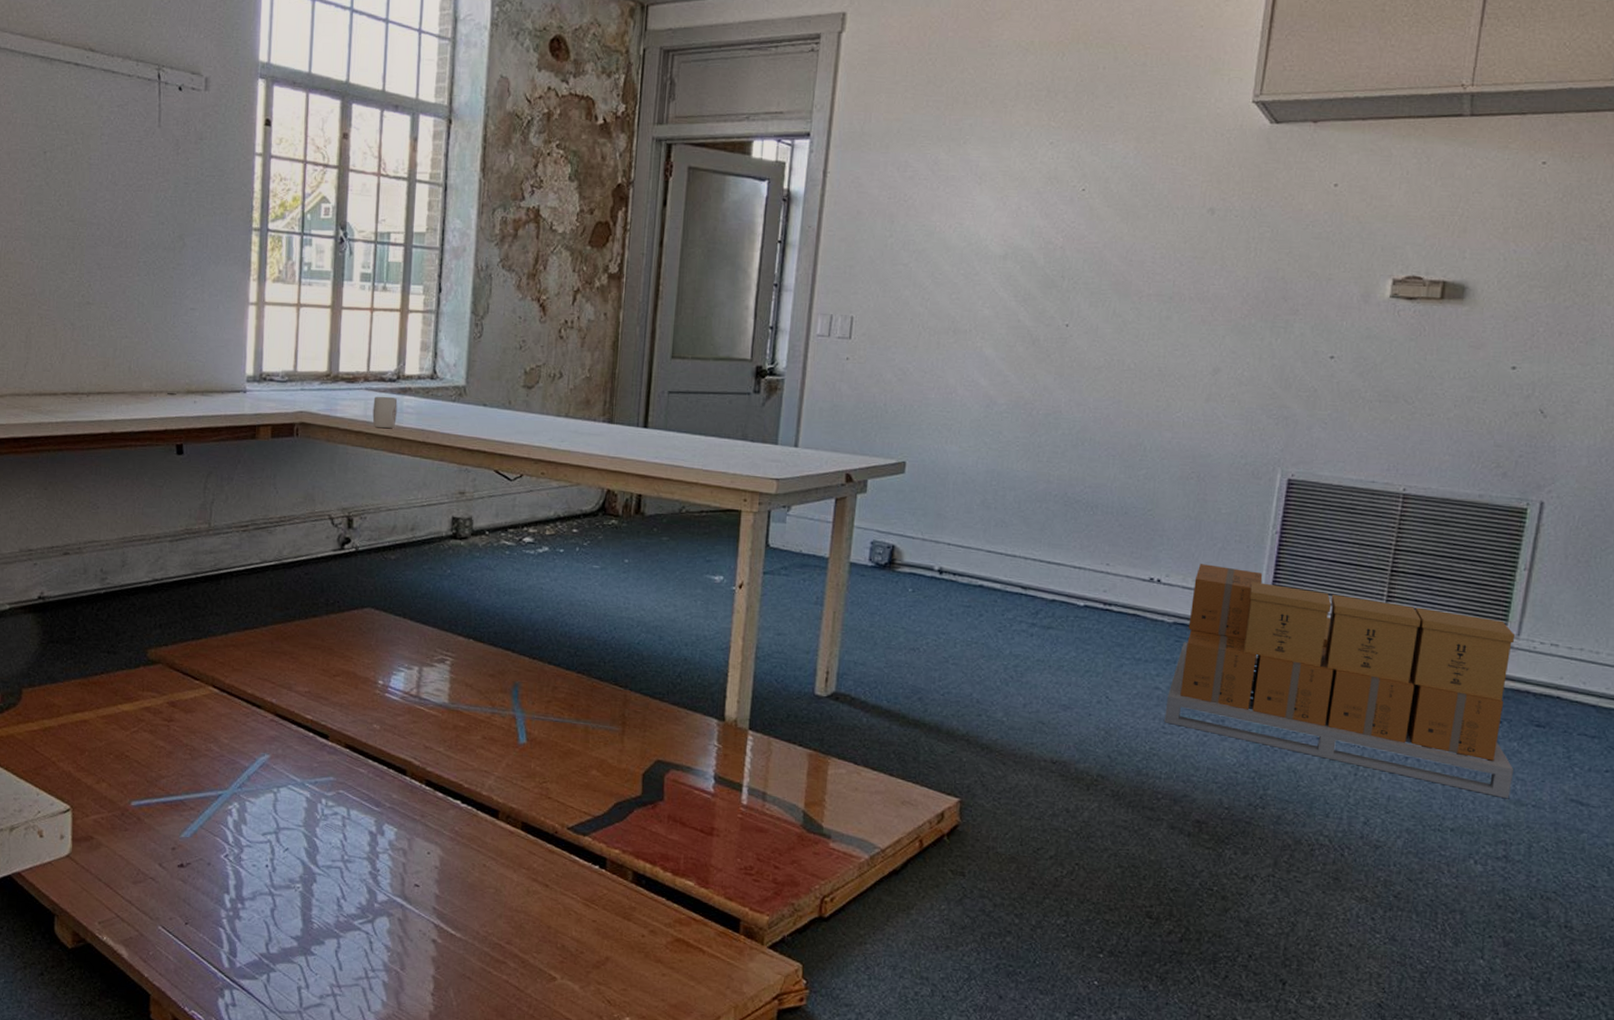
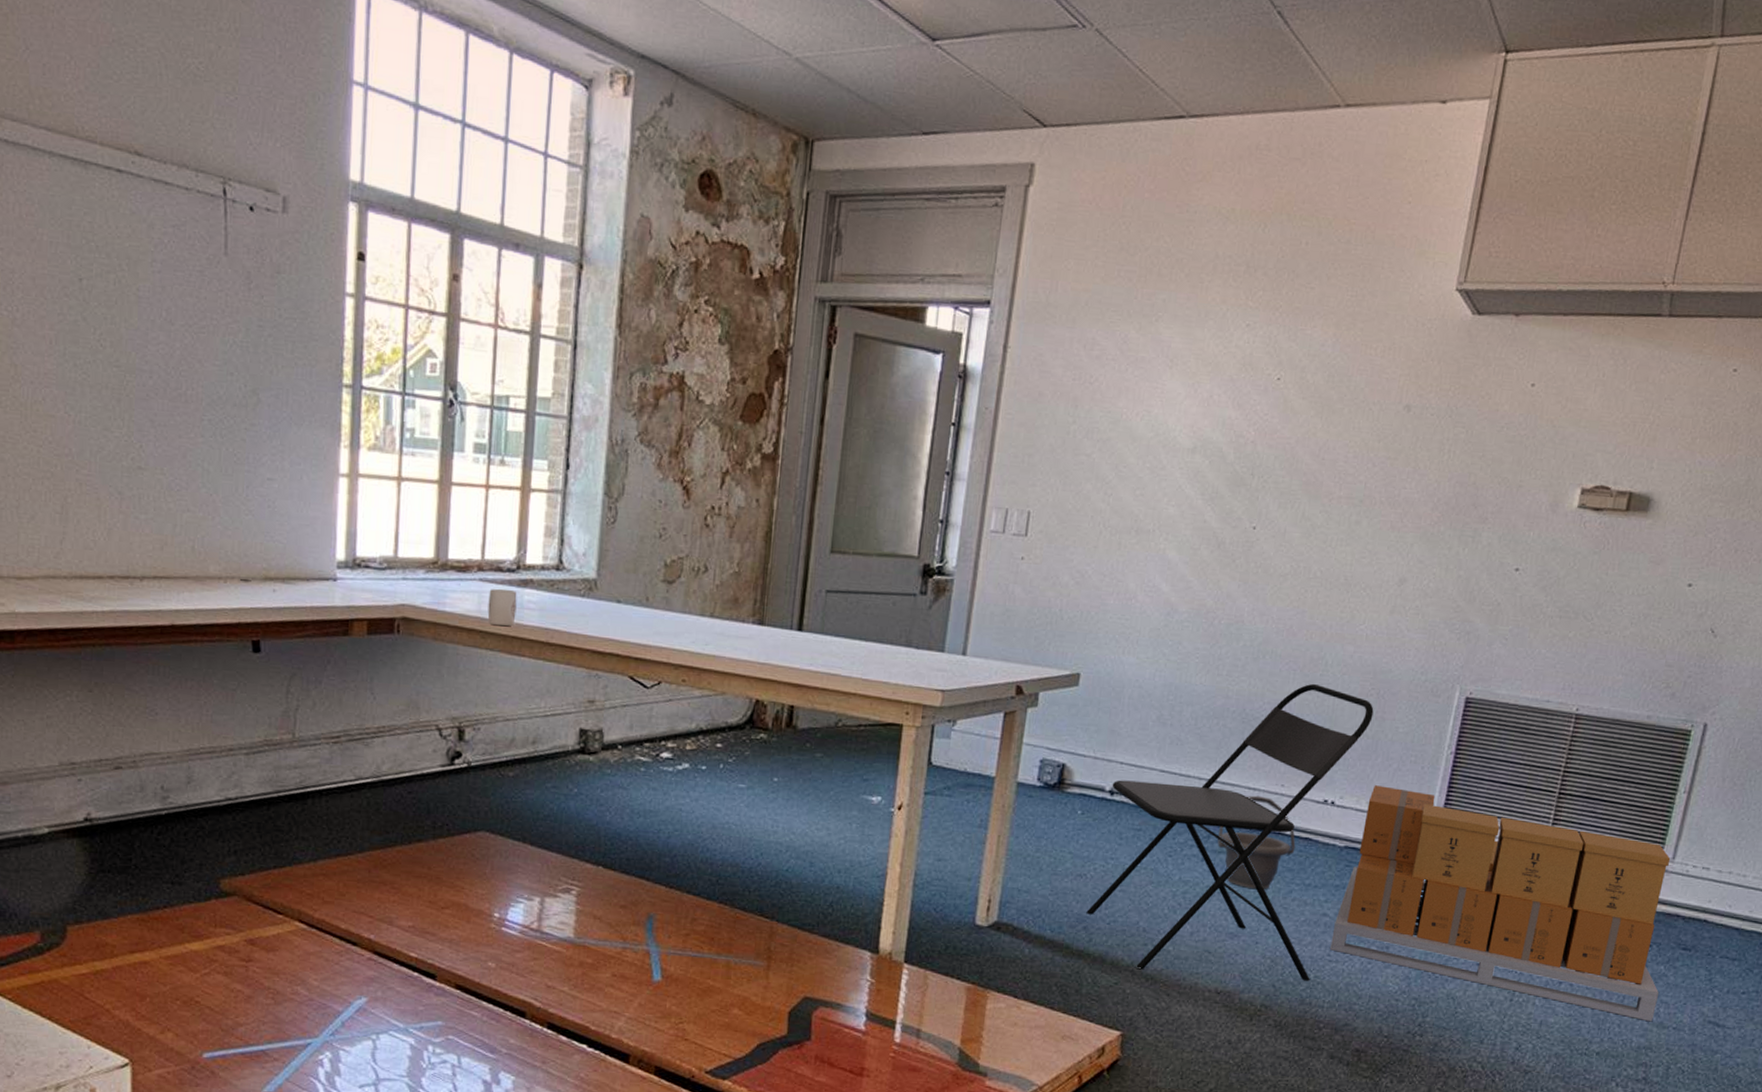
folding chair: none [920,468,1195,753] -> present [1086,683,1374,981]
bucket: none [1046,574,1124,663] -> present [1217,795,1296,889]

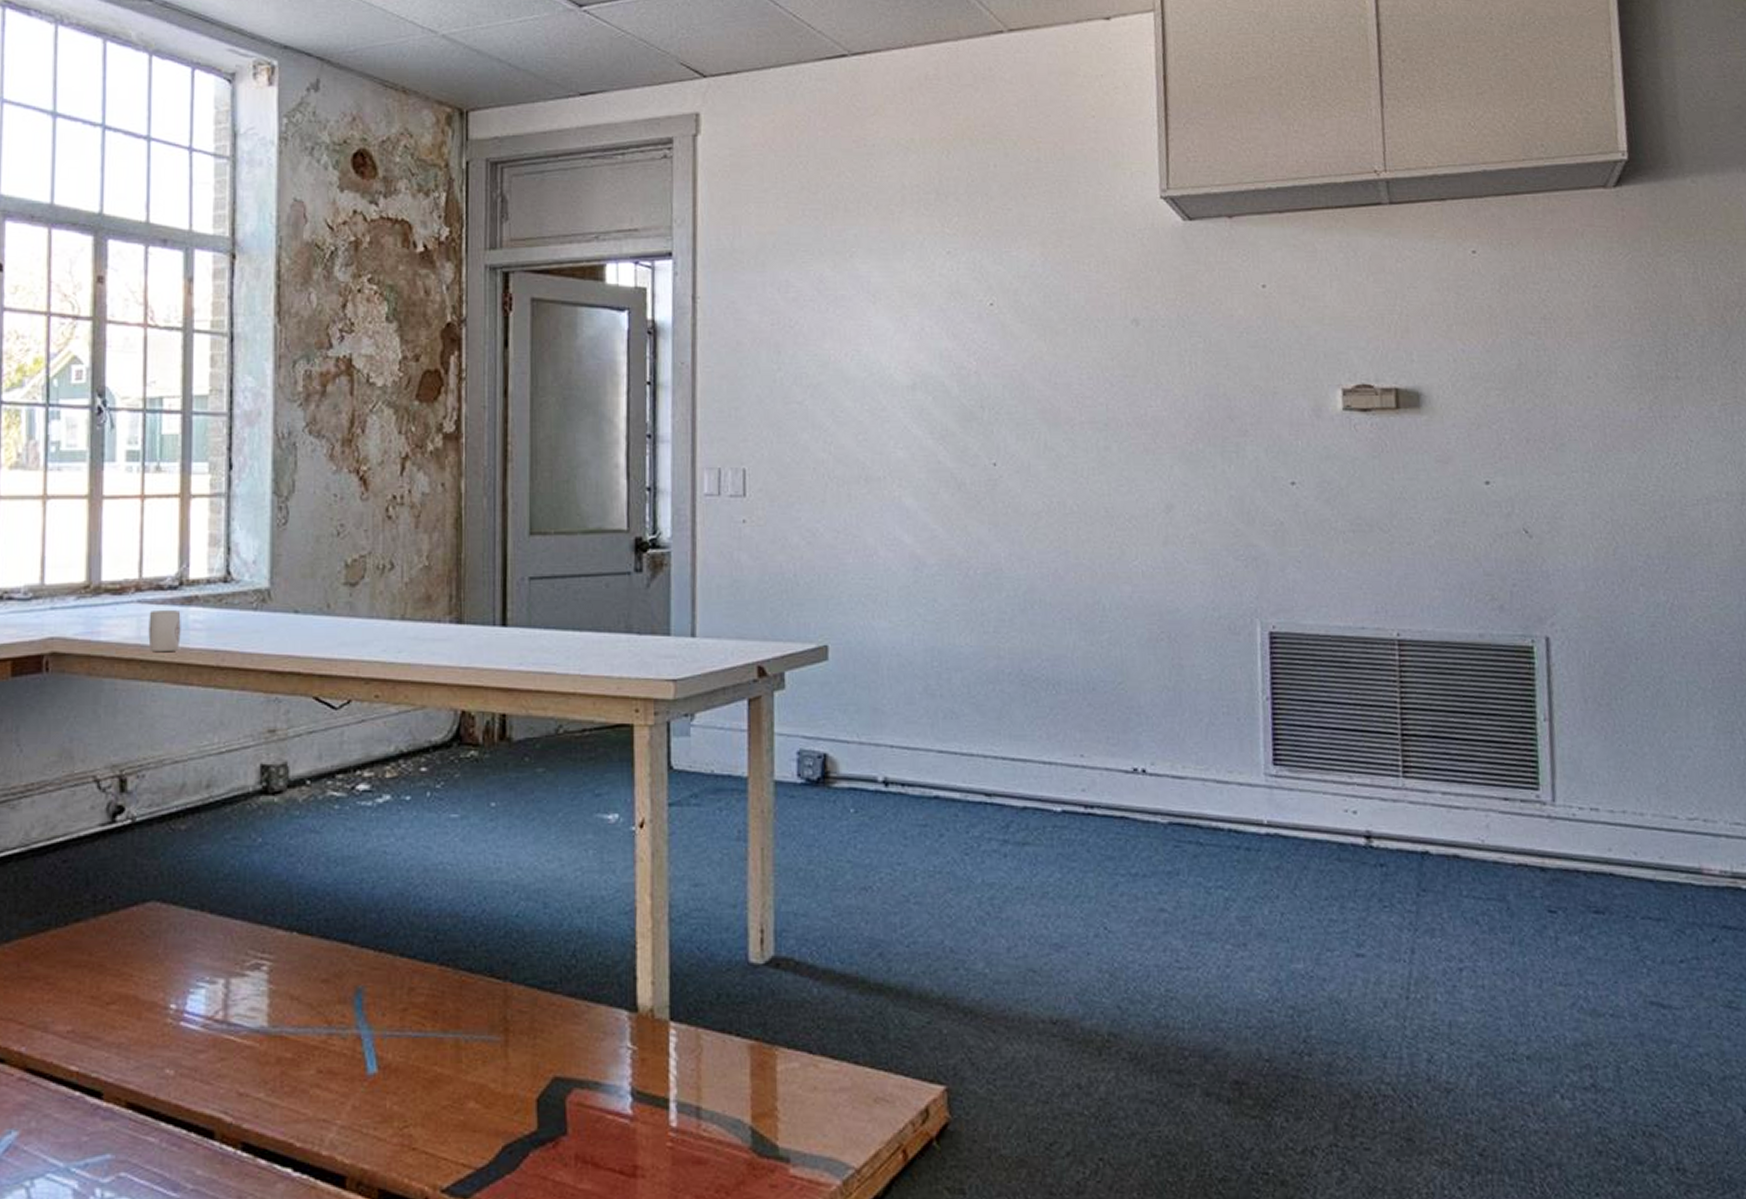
folding chair: present [1086,683,1374,981] -> none [879,632,1169,1002]
bucket: present [1217,795,1296,889] -> none [1018,770,1112,885]
cardboard boxes: present [1330,785,1671,1022] -> none [1175,745,1584,1010]

